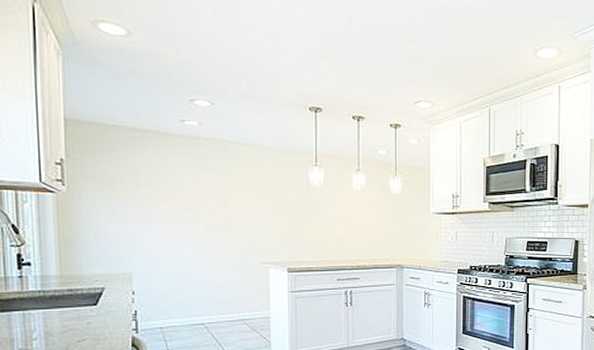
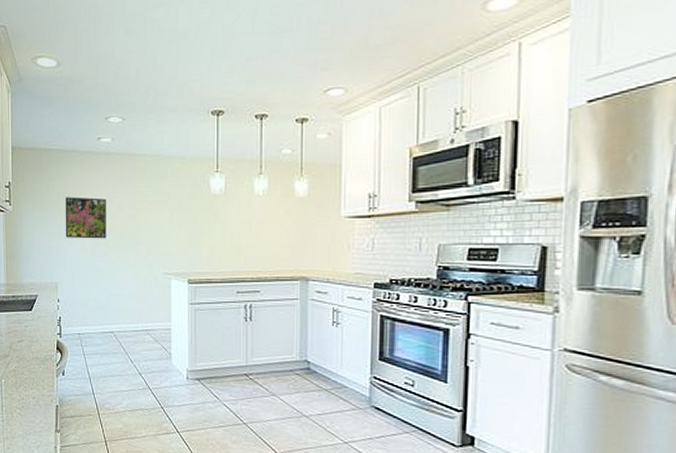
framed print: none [140,180,194,227] -> present [65,197,106,239]

